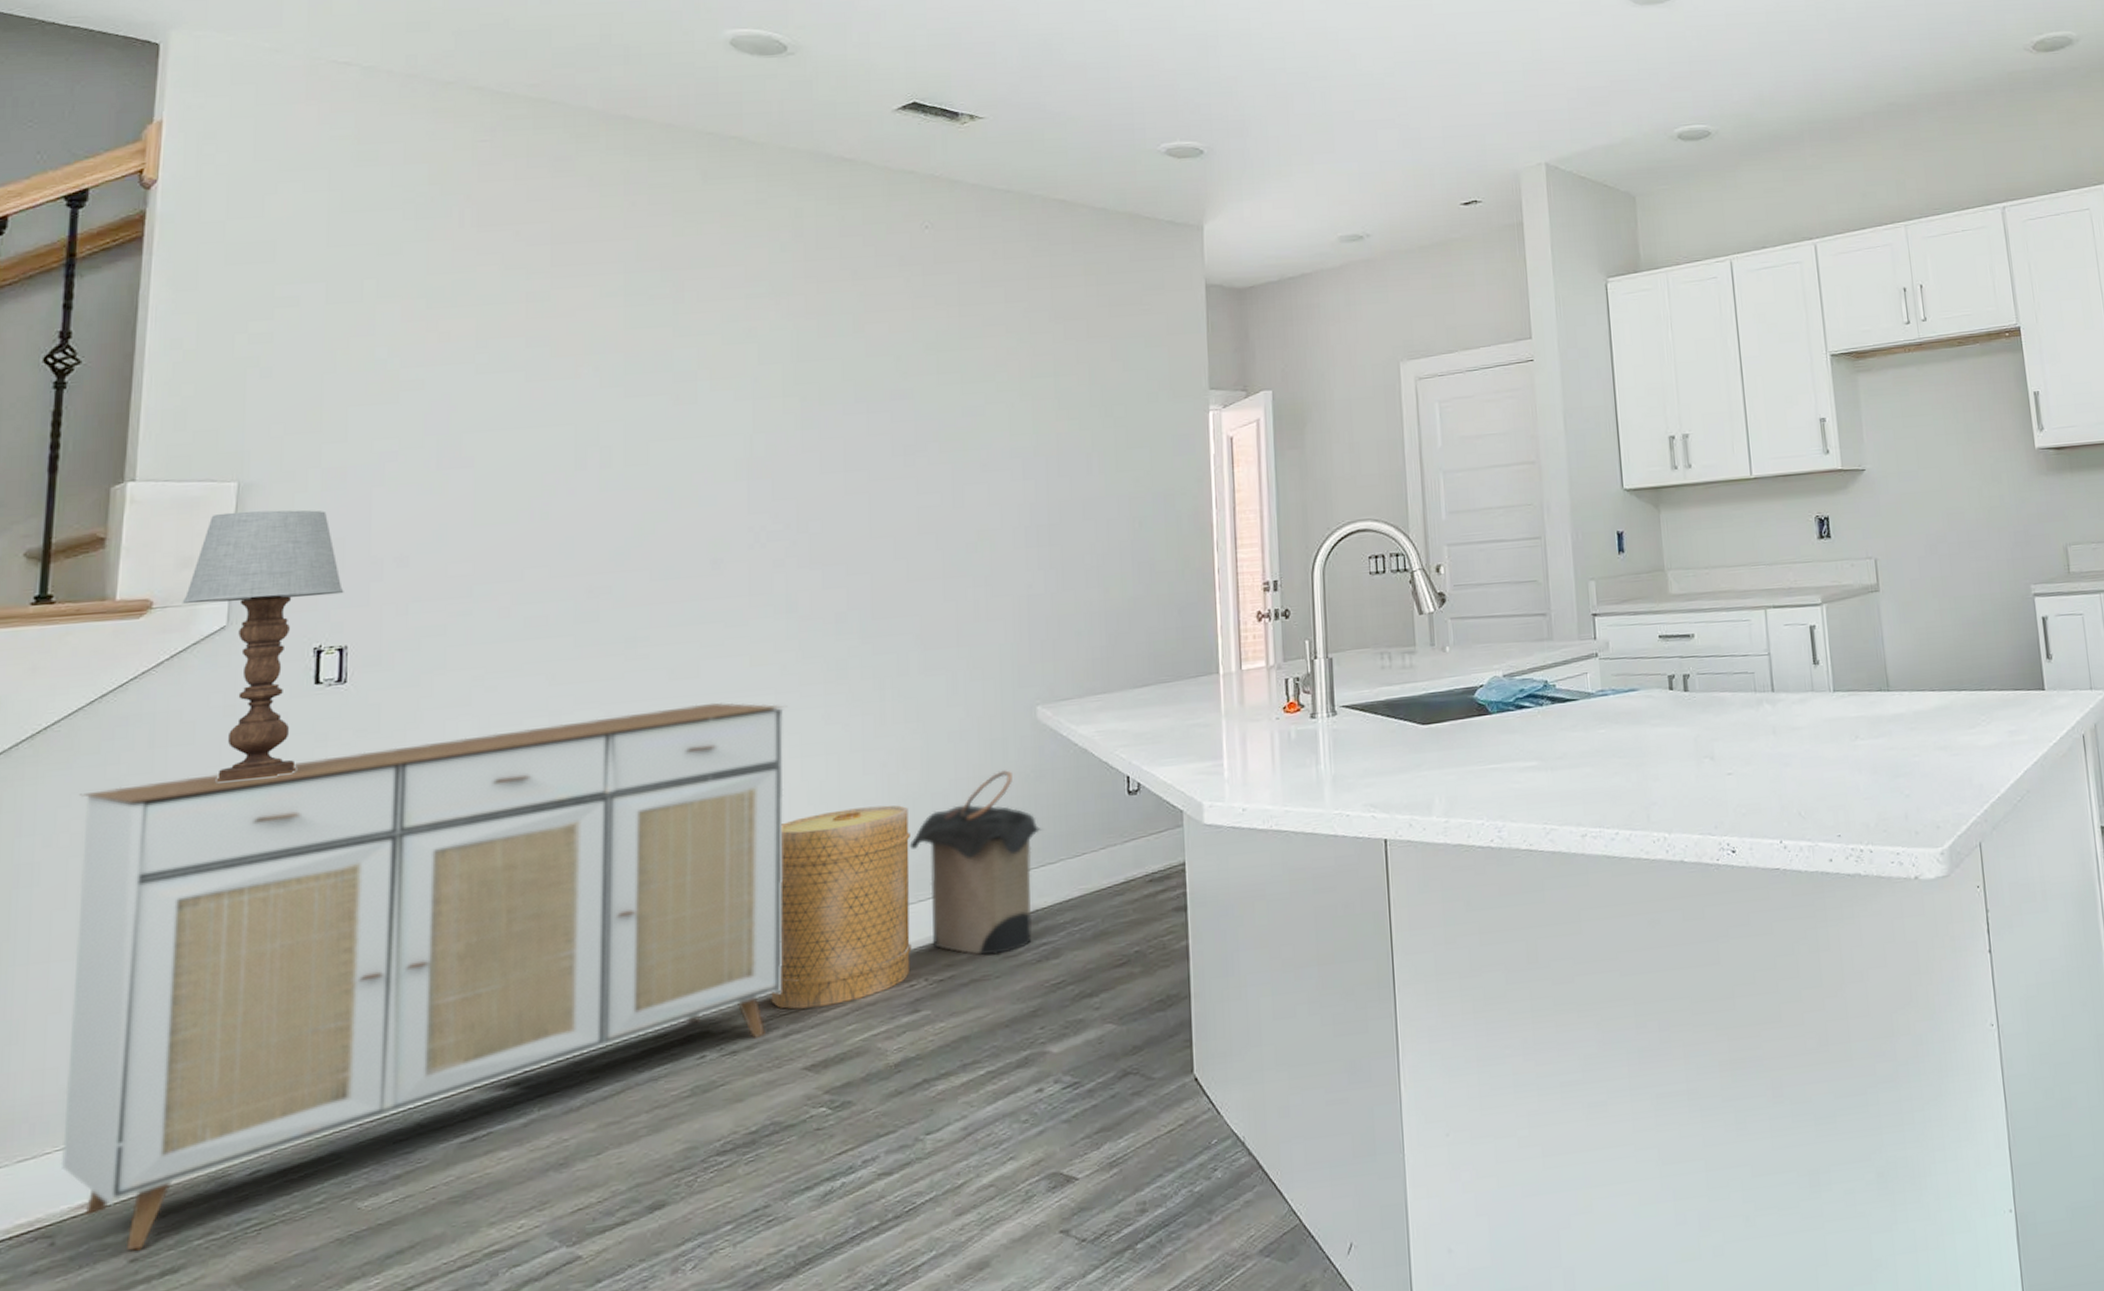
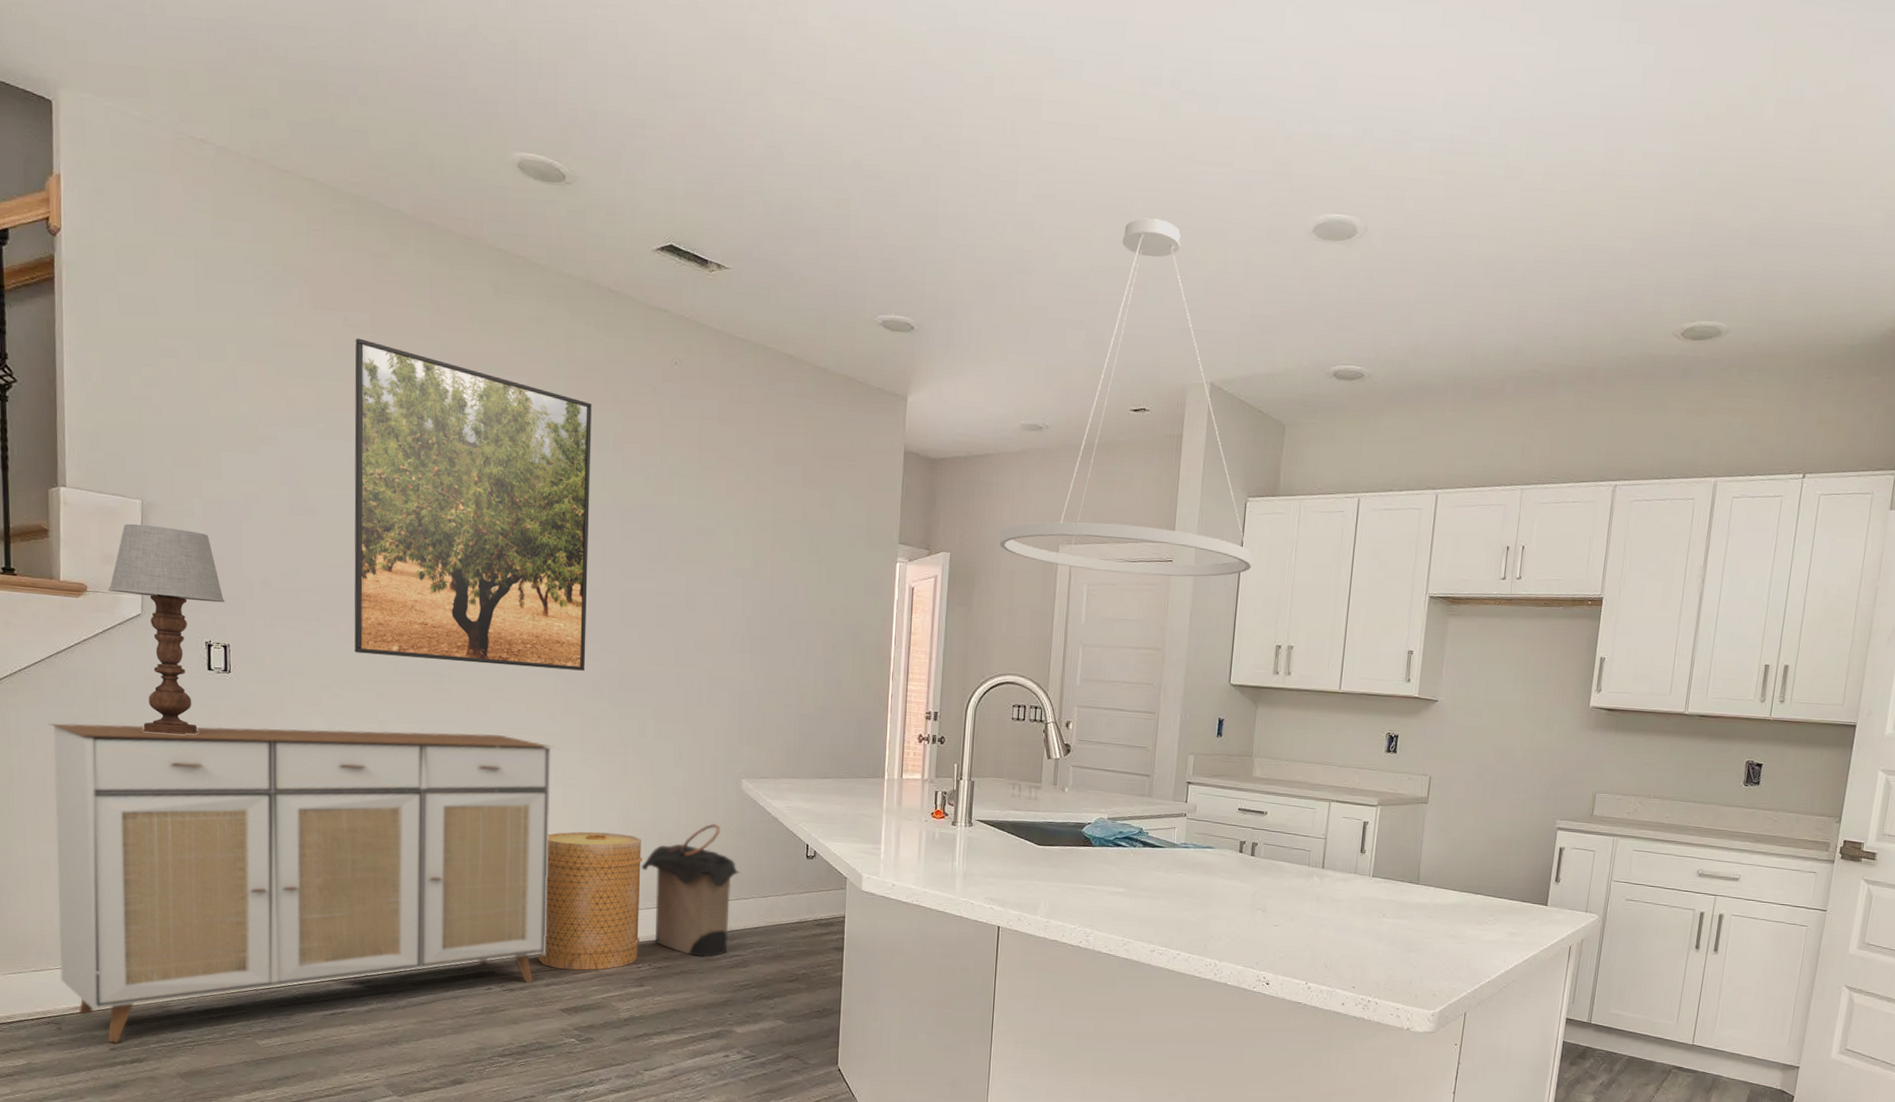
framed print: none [519,252,827,629] -> present [354,338,592,671]
pendant light: none [1329,7,1625,385] -> present [1000,218,1253,577]

